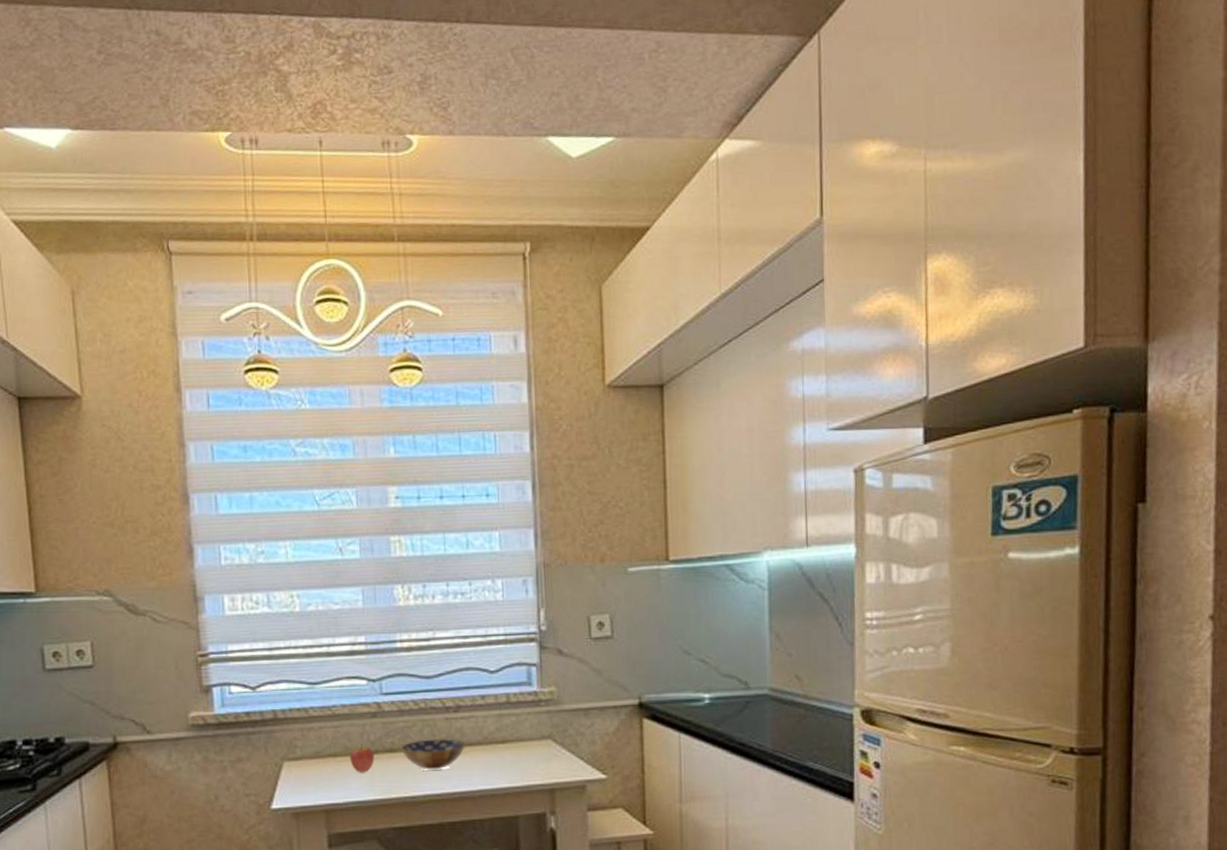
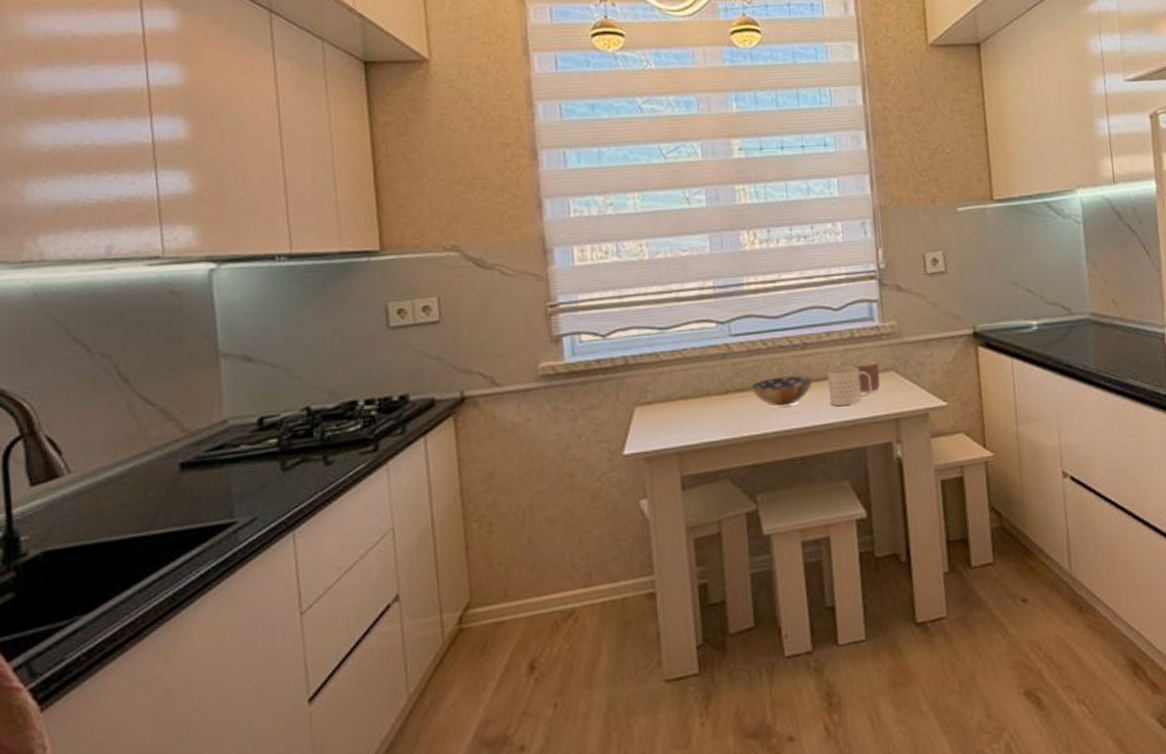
fruit: present [350,744,375,773] -> none [701,385,726,414]
mug: none [480,732,528,773] -> present [826,366,873,407]
mug: none [507,728,536,762] -> present [852,361,881,394]

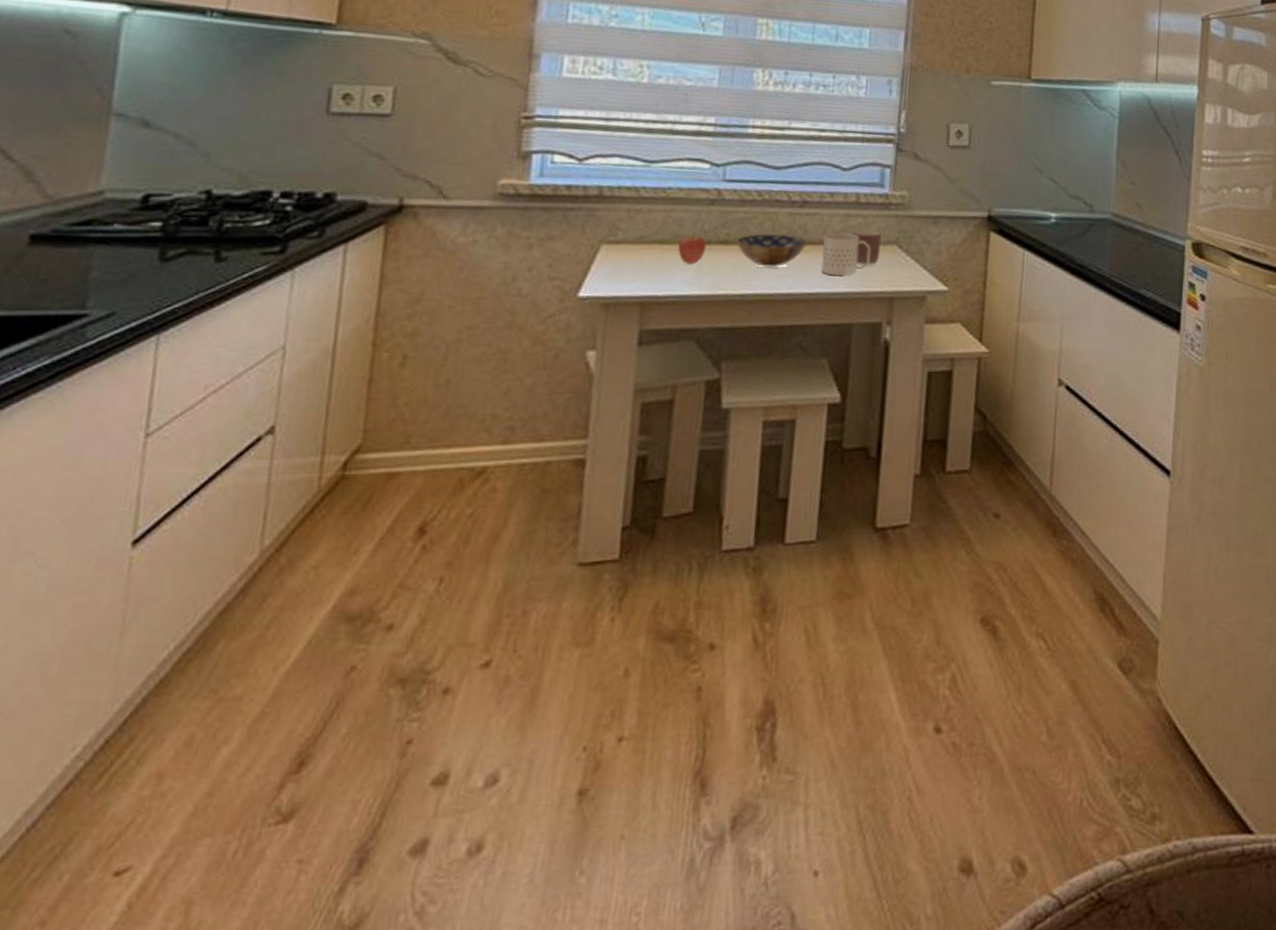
fruit: none [701,385,726,414] -> present [678,232,707,265]

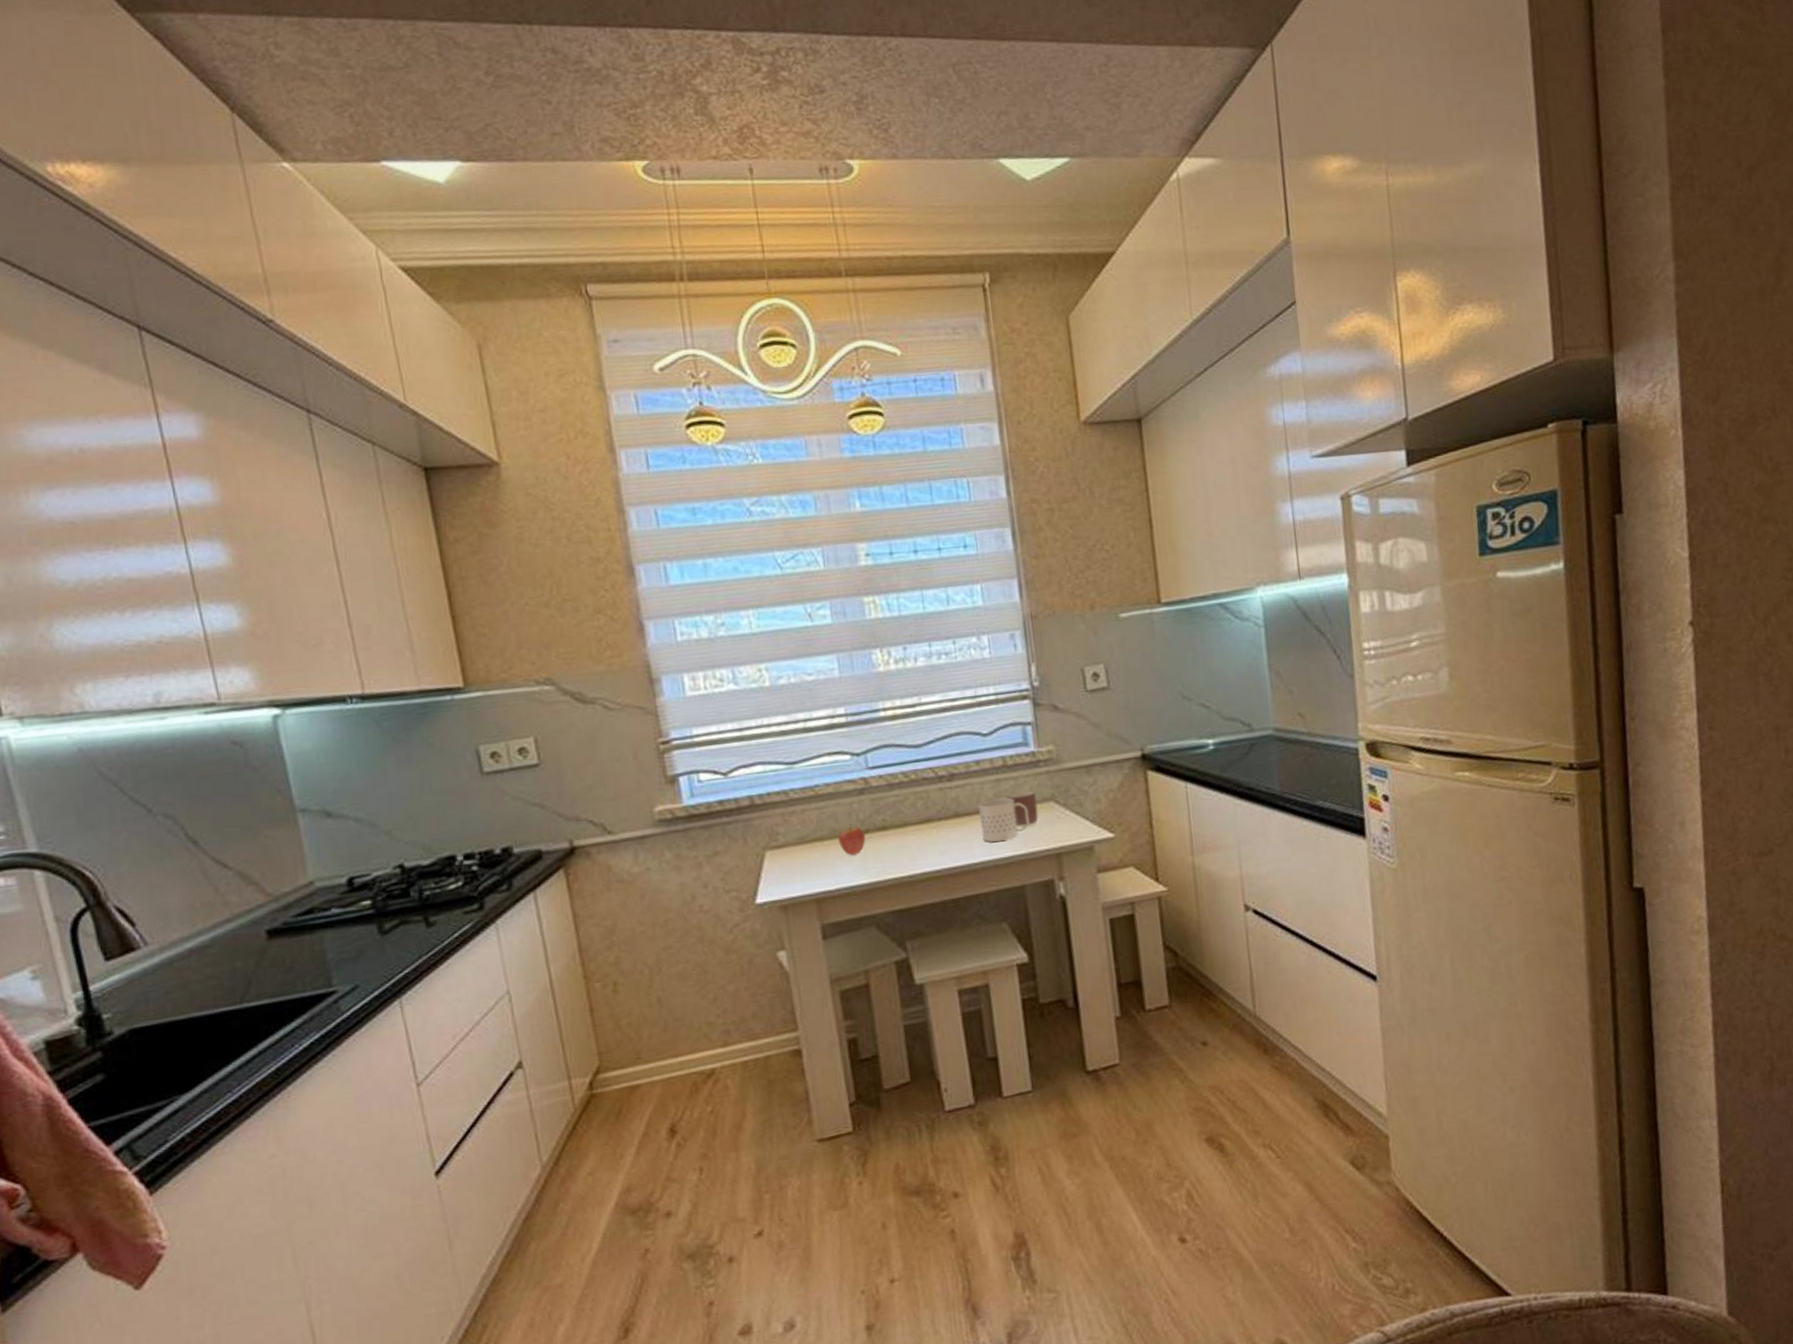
bowl: present [735,233,808,268] -> none [892,810,964,846]

